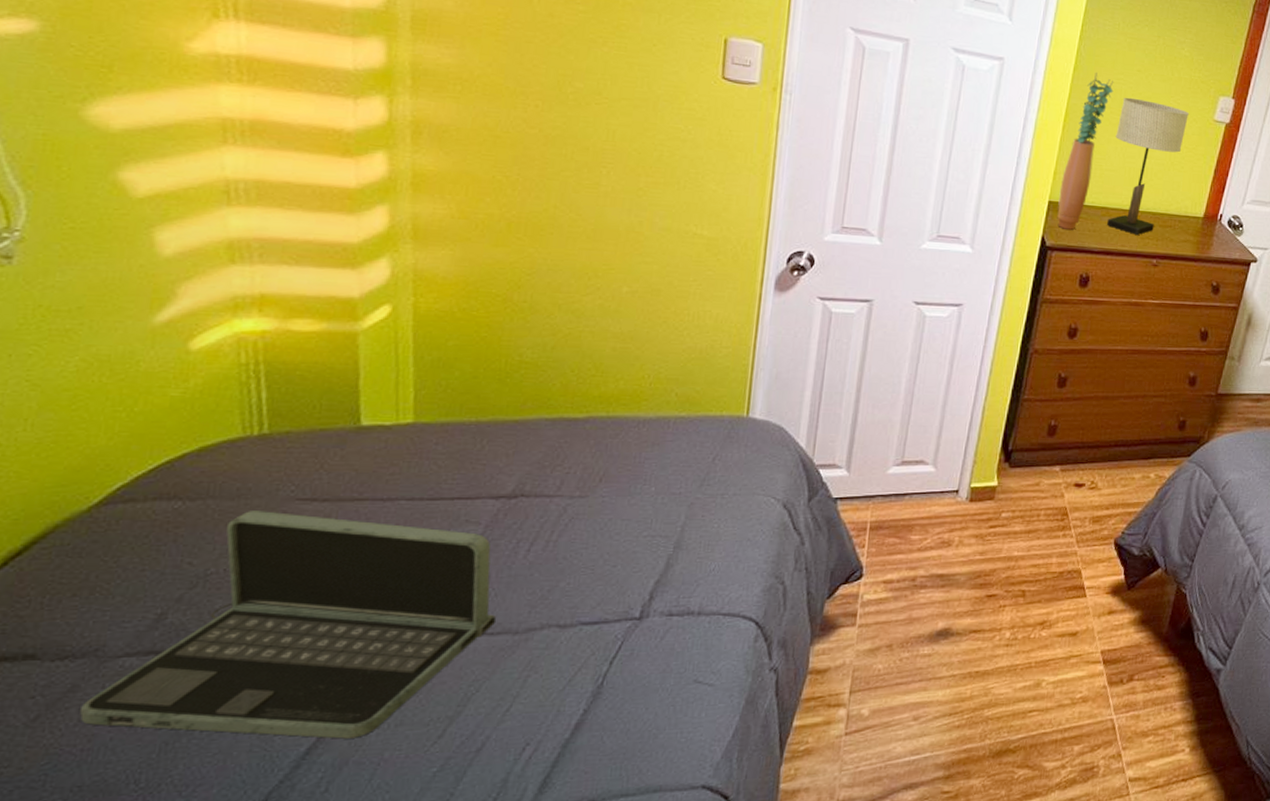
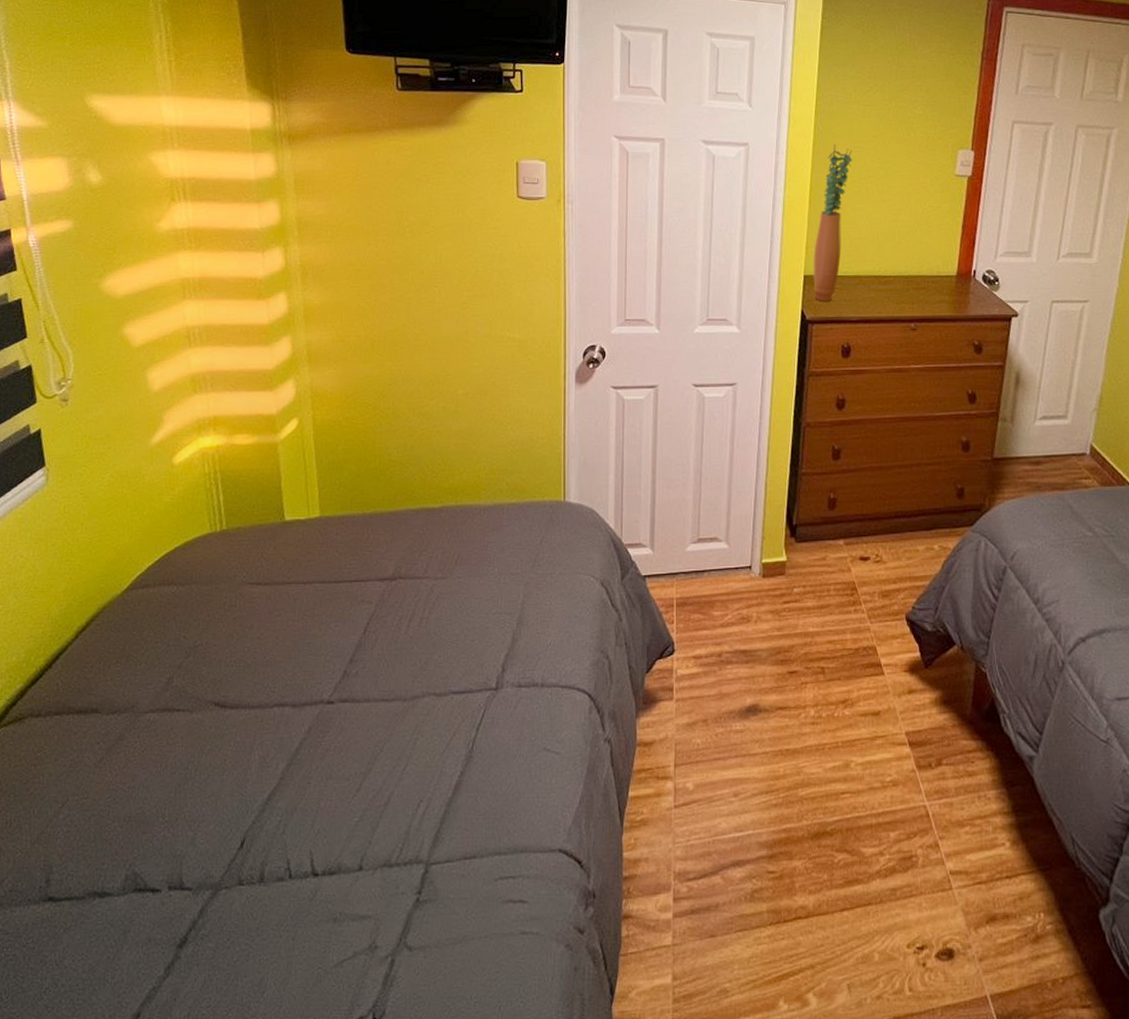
laptop: present [80,511,496,739] -> none [126,593,389,788]
table lamp: present [1107,97,1189,235] -> none [860,164,929,300]

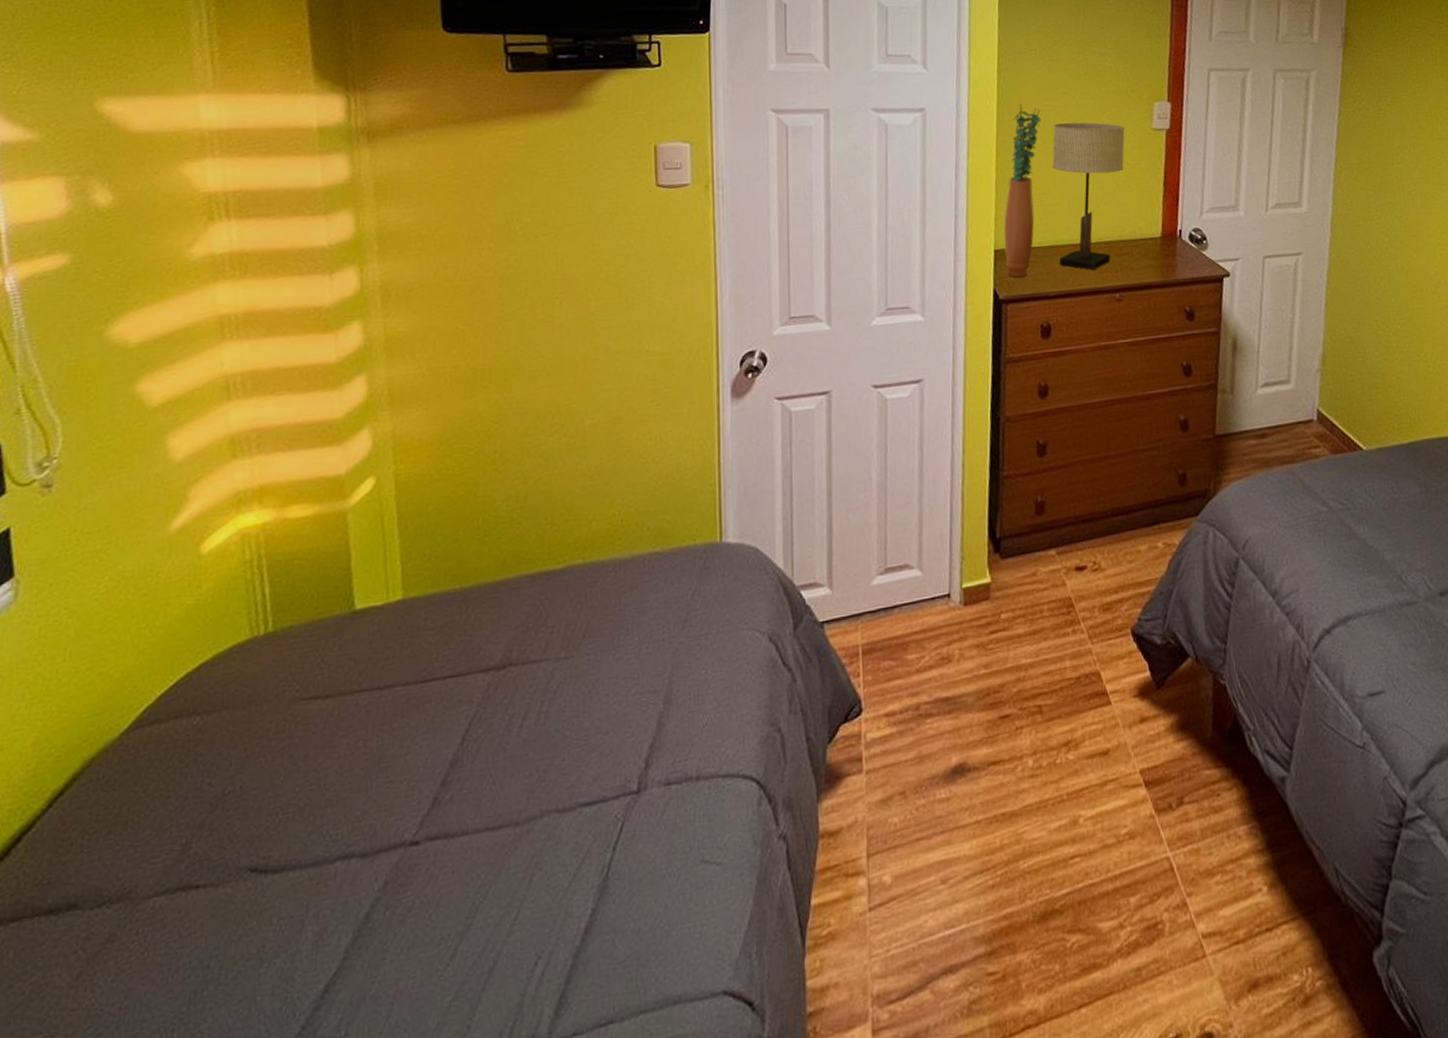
table lamp: none [860,164,929,300] -> present [1052,122,1125,270]

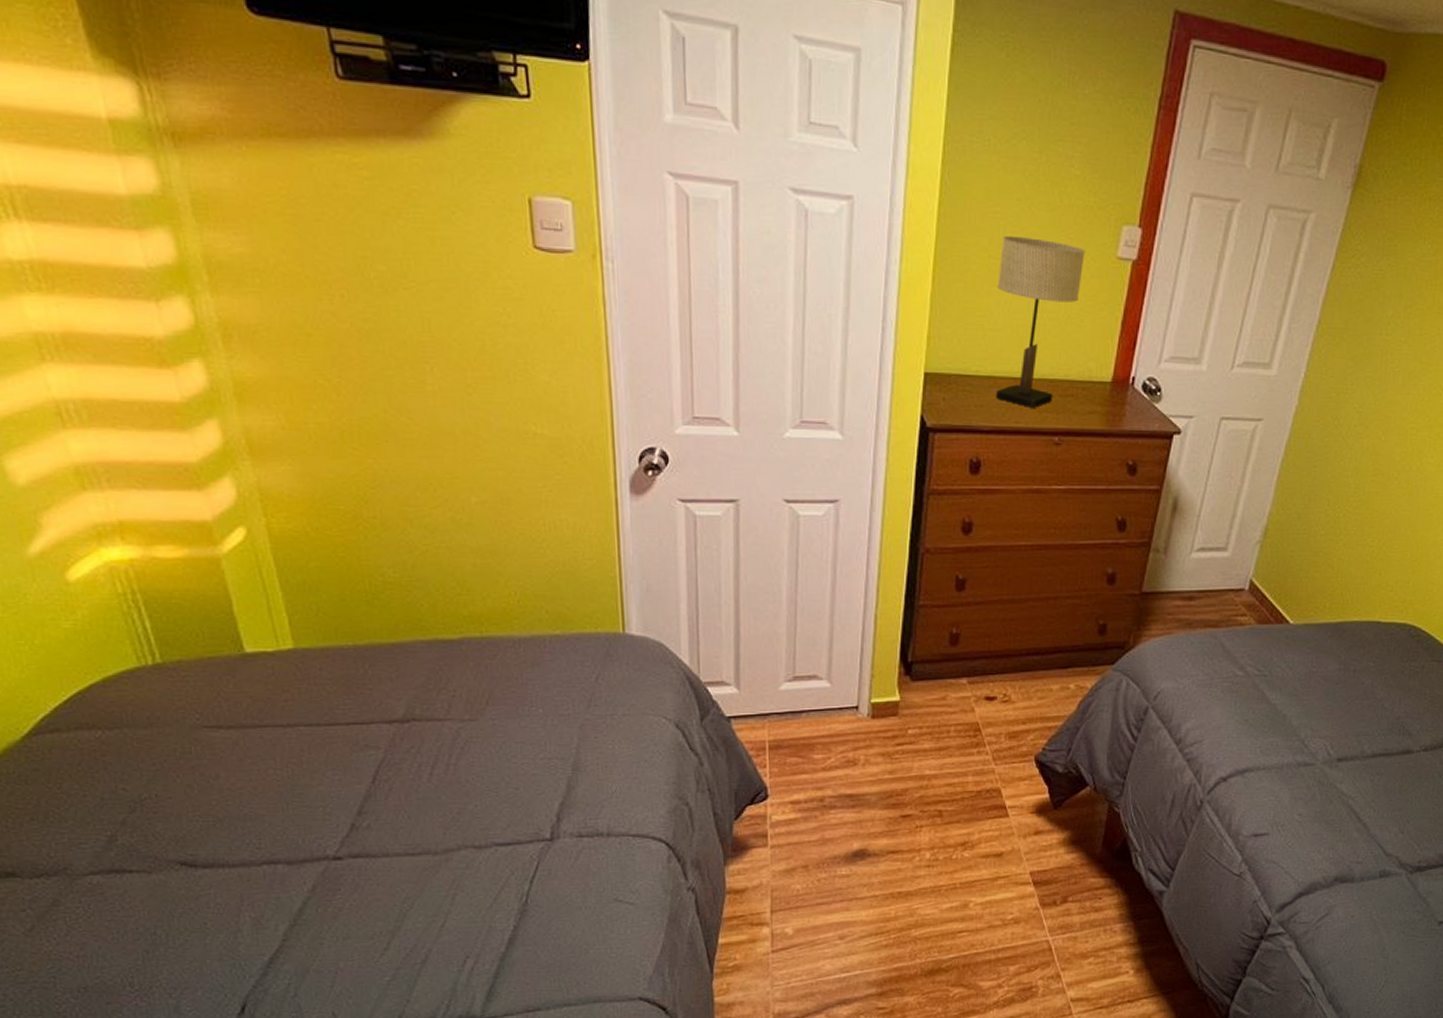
vase: present [1003,104,1042,278] -> none [936,206,990,406]

